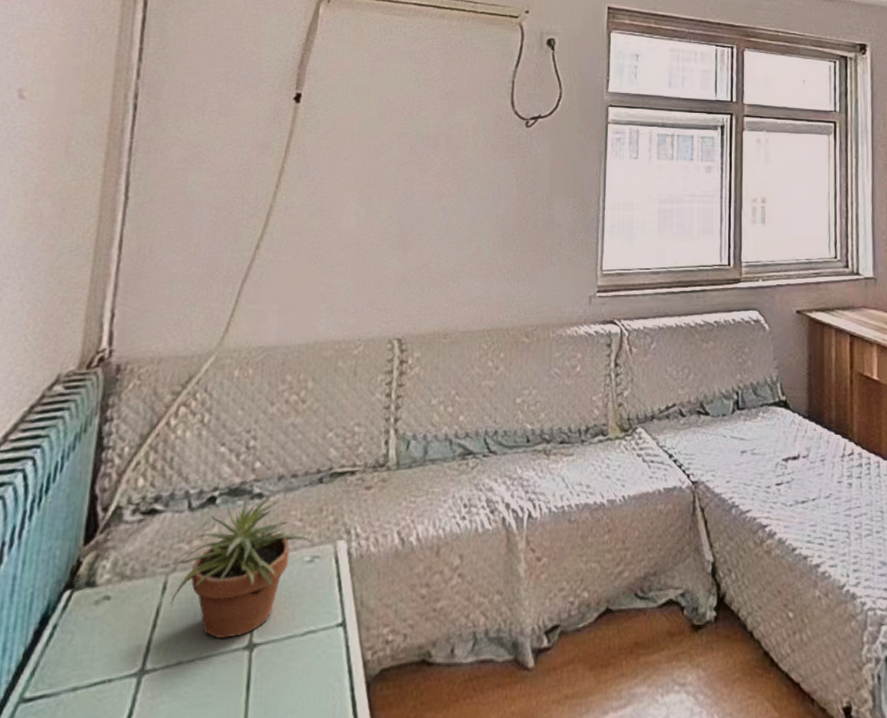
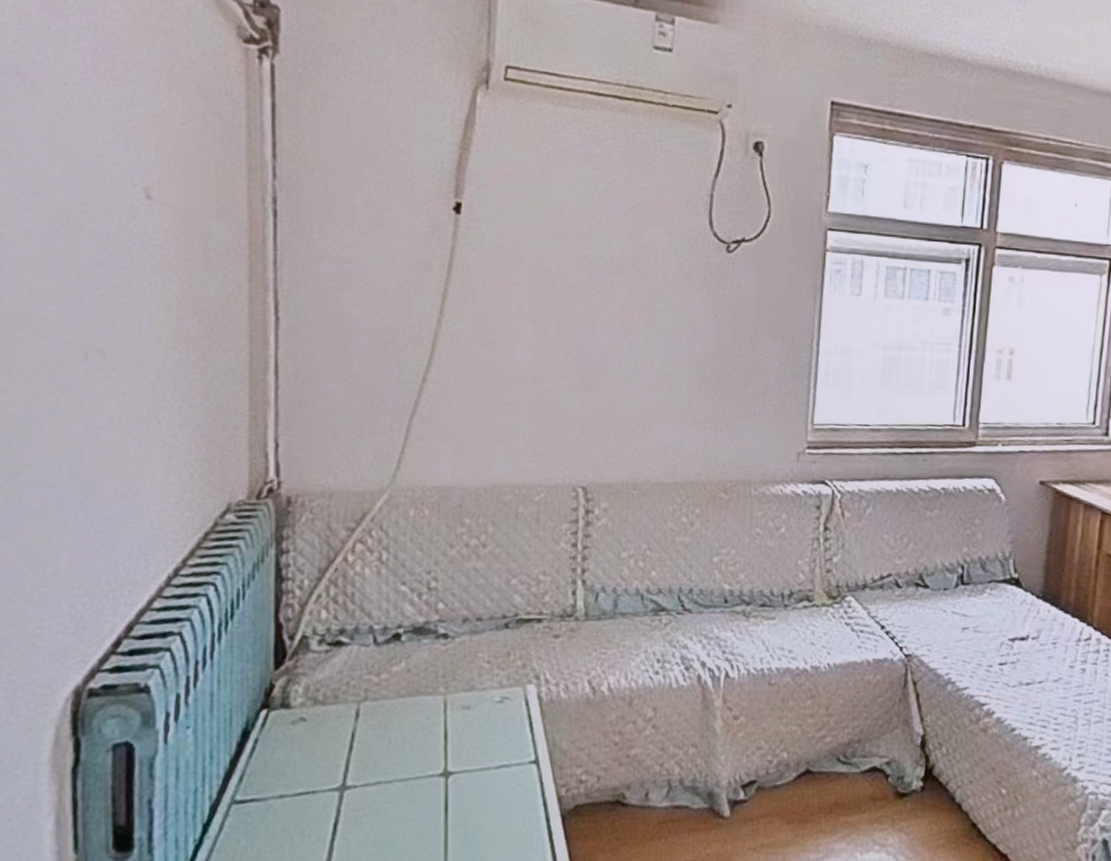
potted plant: present [159,497,311,639] -> none [350,636,499,765]

